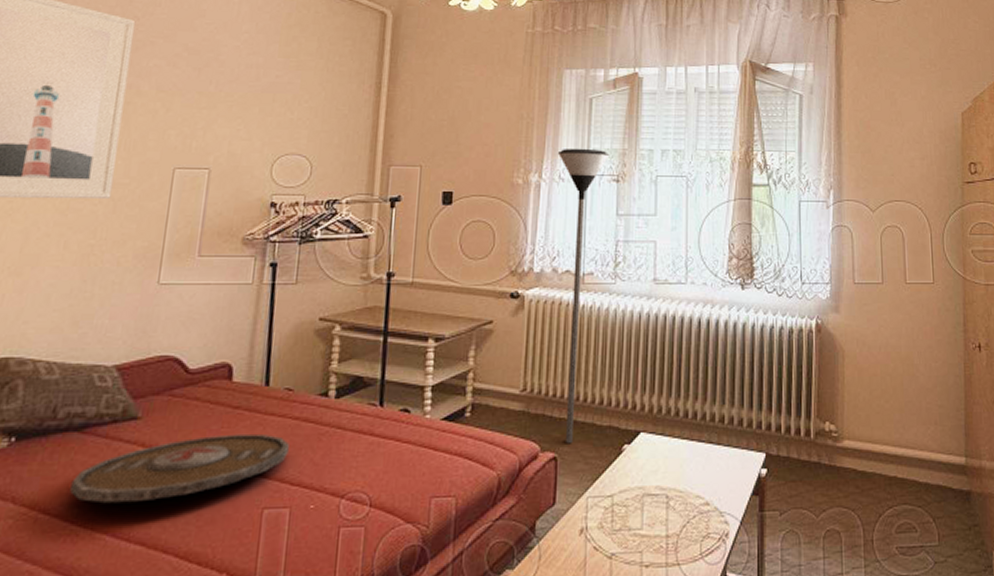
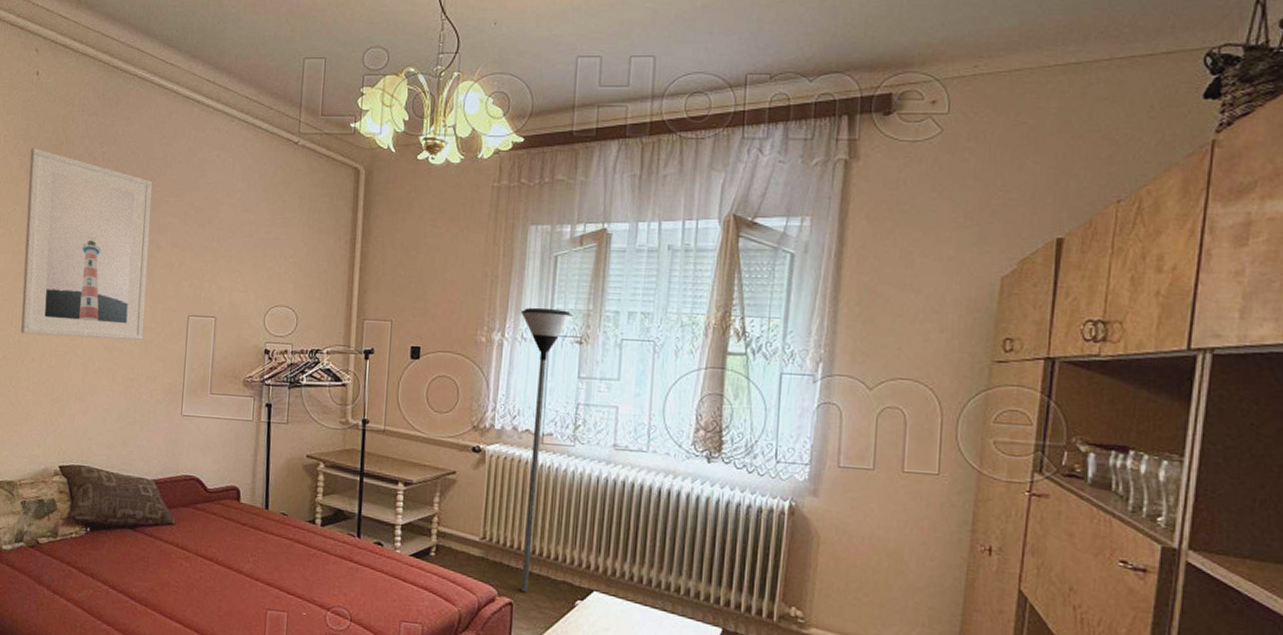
serving tray: present [70,433,289,504] -> none [129,545,285,591]

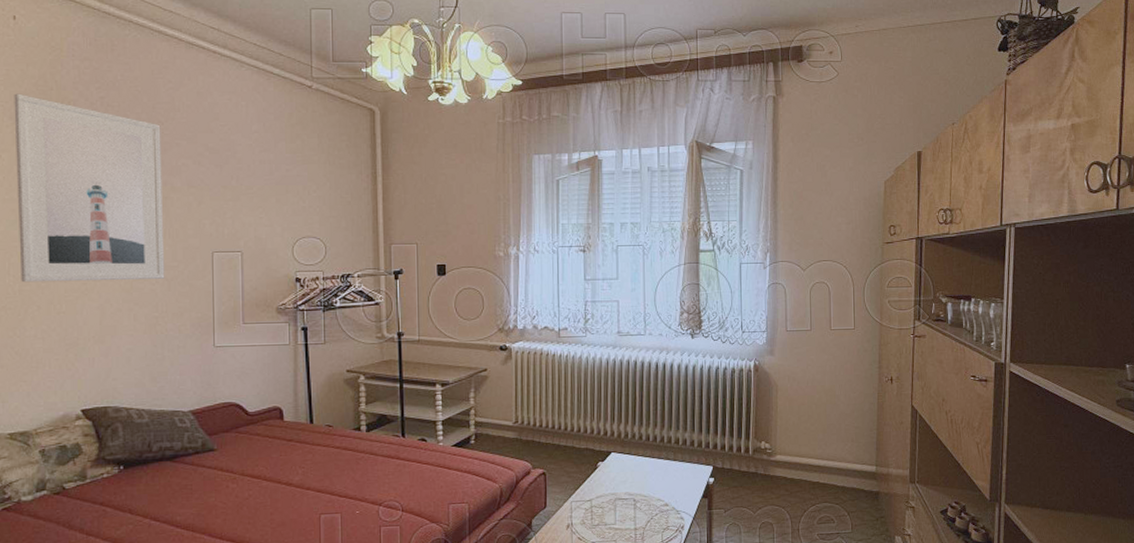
floor lamp: present [520,307,574,593] -> none [531,224,577,463]

